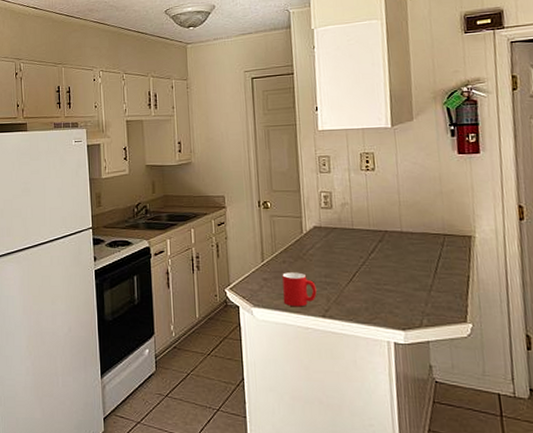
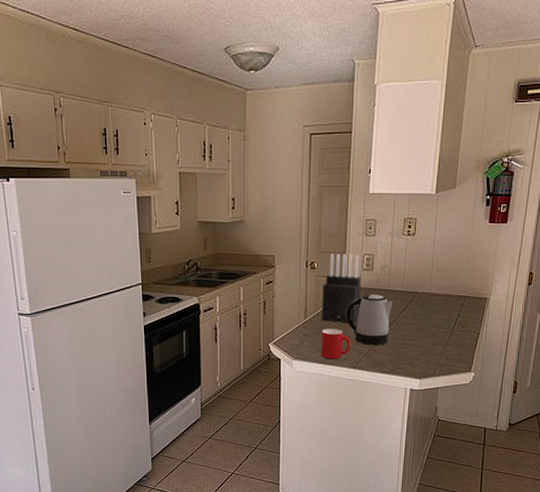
knife block: none [278,191,322,267] -> present [321,253,362,324]
kettle: none [307,234,360,291] -> present [346,295,393,345]

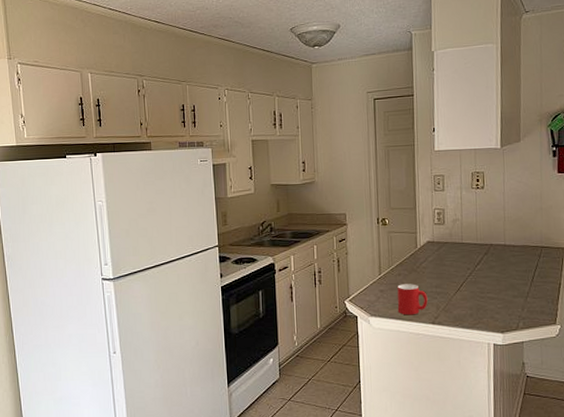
knife block: present [321,253,362,324] -> none [395,209,434,278]
kettle: present [346,295,393,345] -> none [421,248,468,300]

